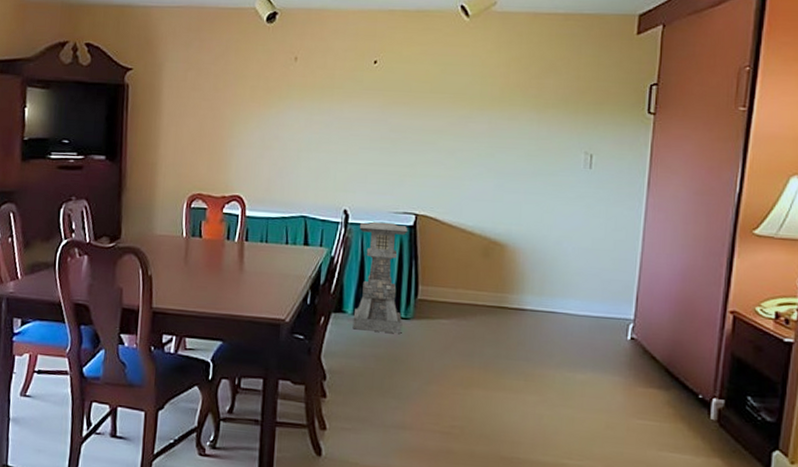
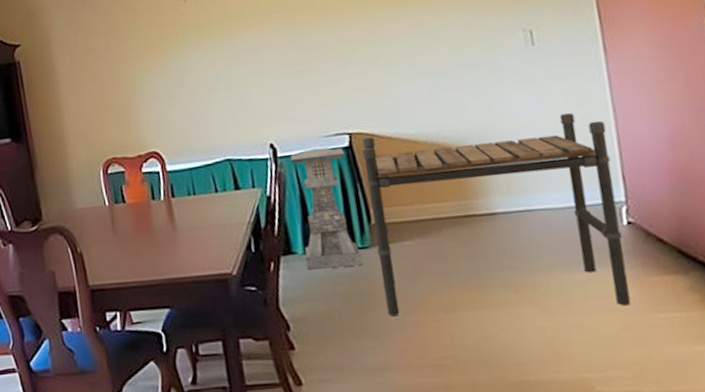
table: none [414,221,633,409] -> present [362,112,631,316]

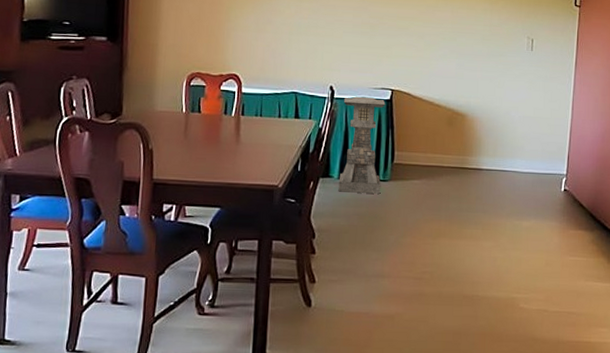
table: present [362,112,631,316] -> none [391,96,565,249]

